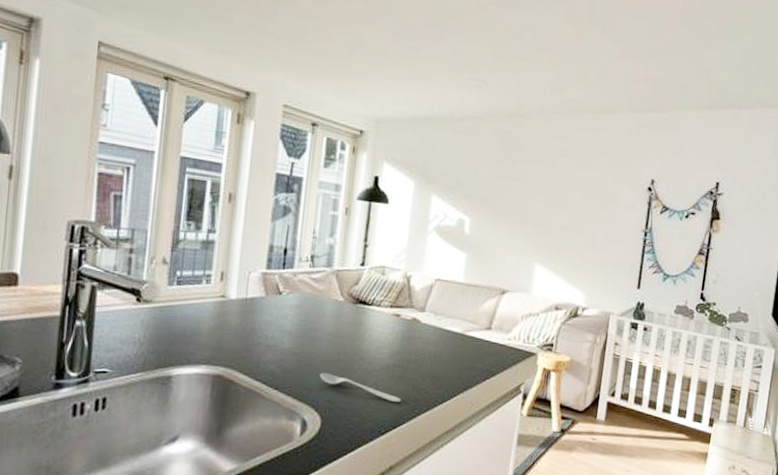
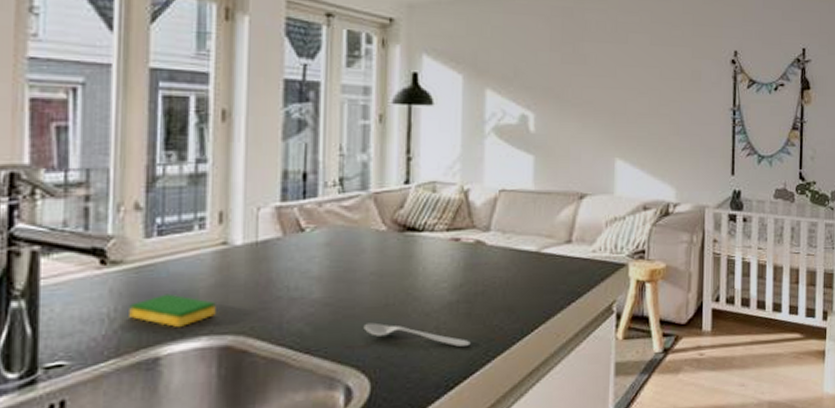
dish sponge: none [153,329,214,356] -> present [129,293,216,327]

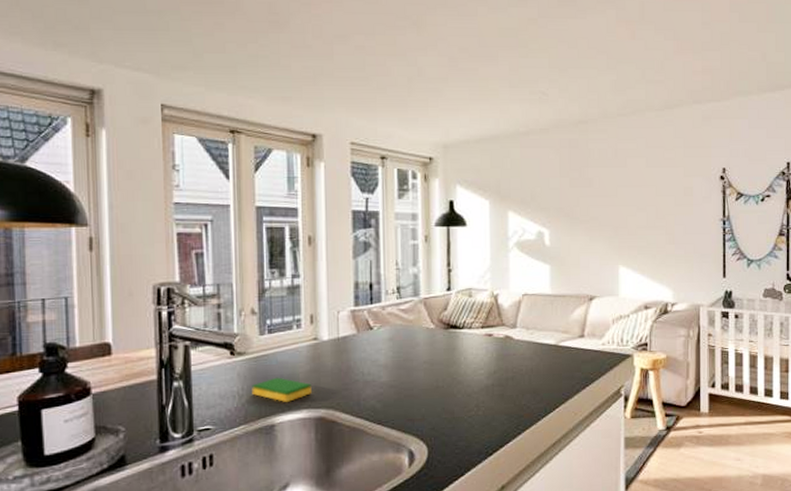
spoon: present [363,322,471,347] -> none [420,401,504,421]

